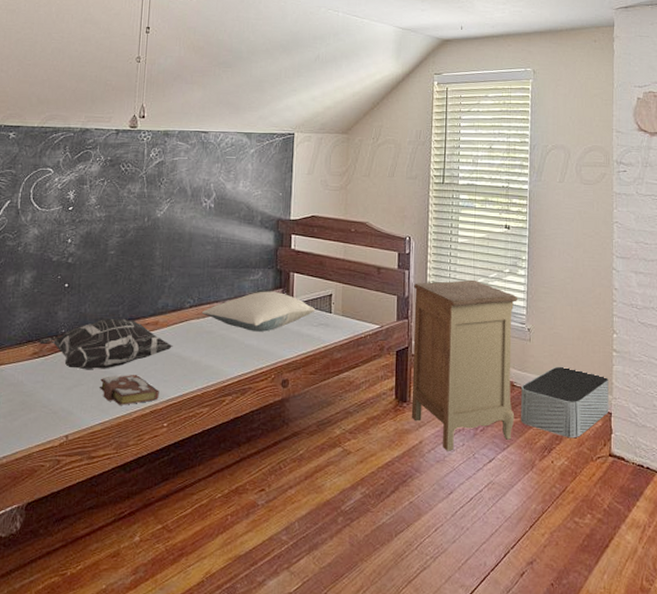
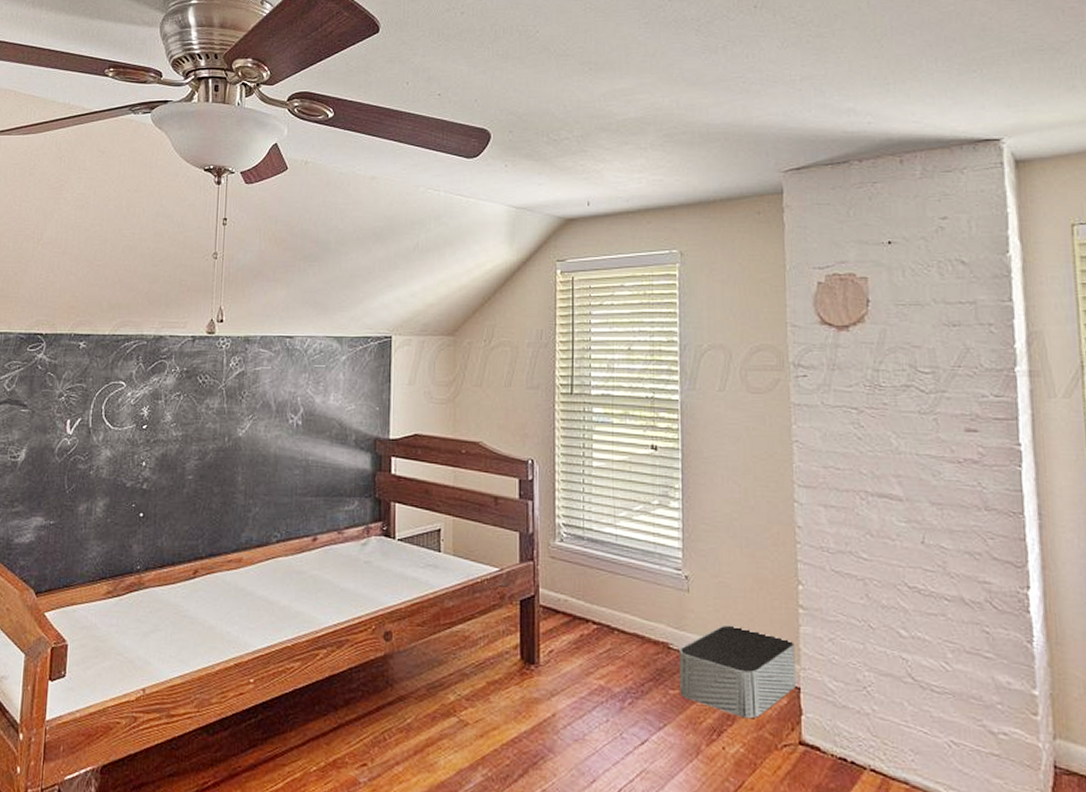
decorative pillow: present [37,318,173,369] -> none [111,553,259,613]
book: present [100,375,159,405] -> none [179,620,244,656]
pillow: present [201,291,316,332] -> none [290,524,422,573]
nightstand: present [411,279,517,451] -> none [540,513,672,728]

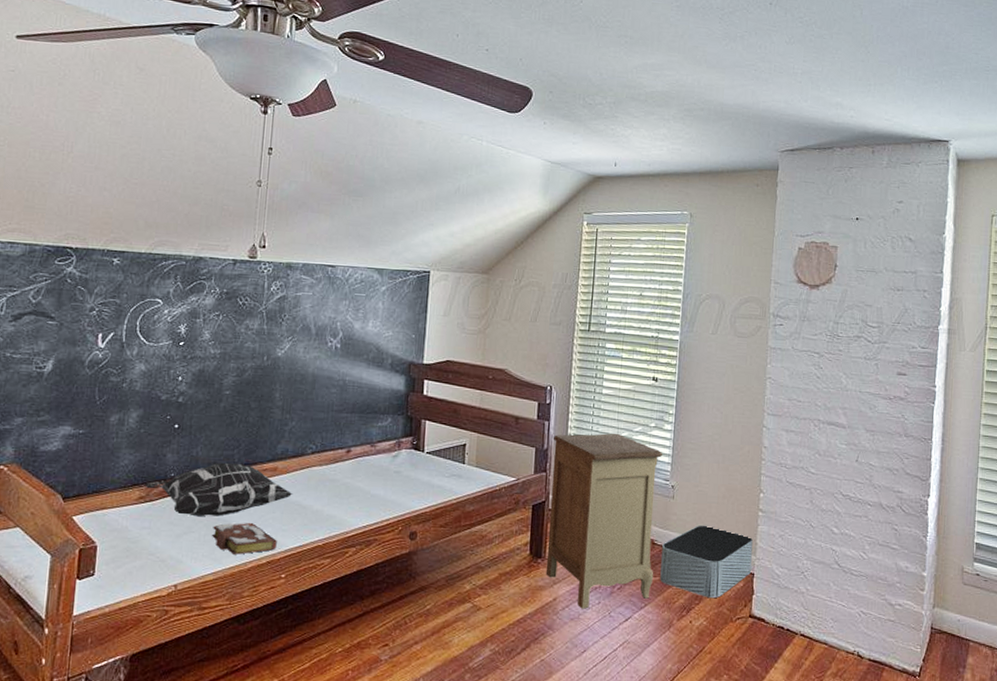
decorative pillow: none [111,553,259,613] -> present [144,462,293,516]
book: none [179,620,244,656] -> present [212,523,277,555]
nightstand: none [540,513,672,728] -> present [545,433,662,609]

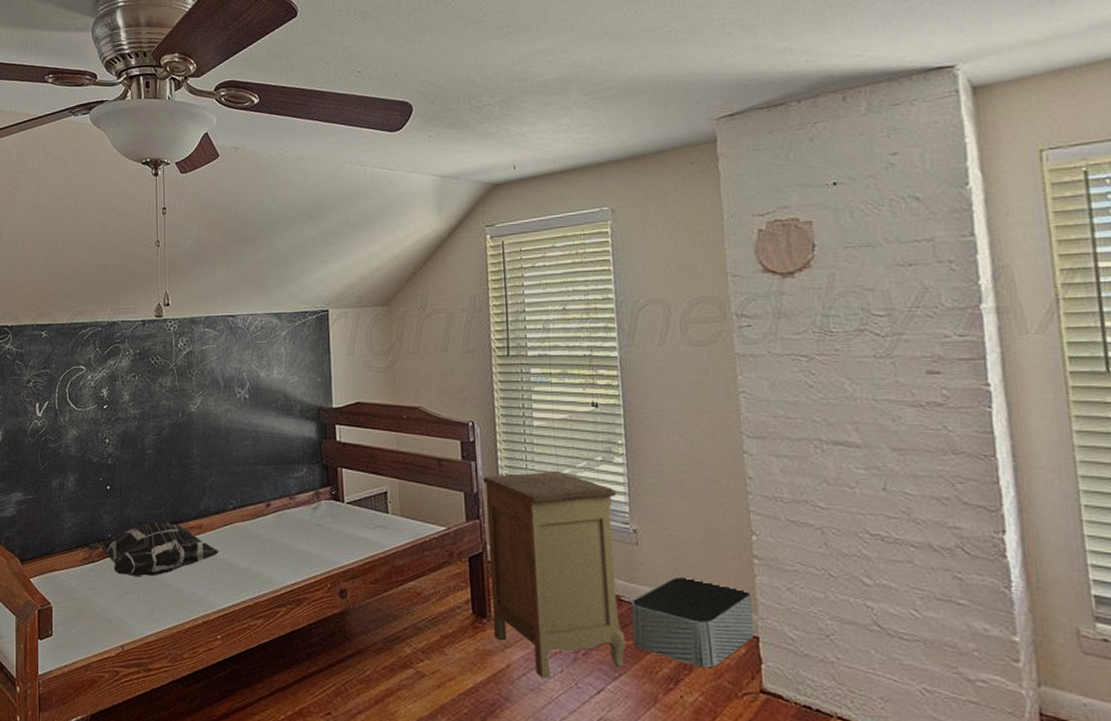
book: present [212,523,277,555] -> none [150,582,210,615]

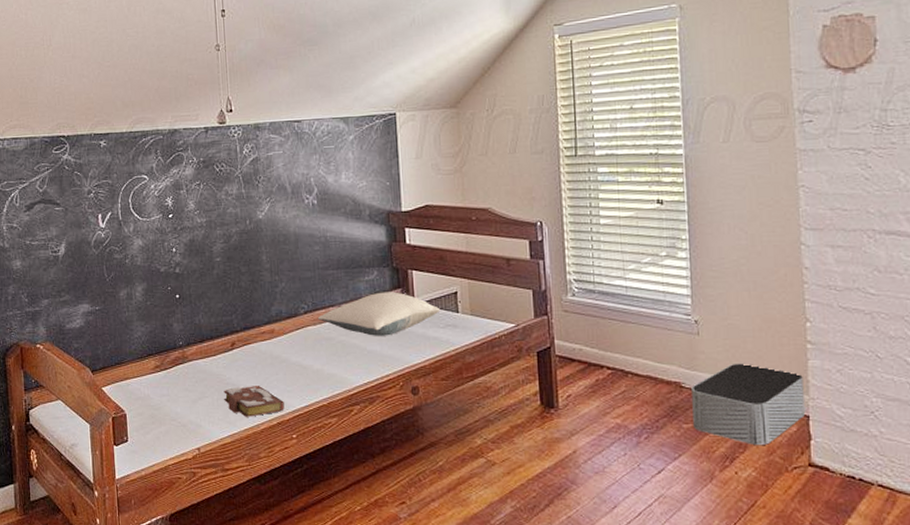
decorative pillow: present [86,521,220,576] -> none [157,328,293,381]
book: none [150,582,210,615] -> present [224,386,284,417]
pillow: none [245,489,370,535] -> present [317,291,441,336]
nightstand: present [483,470,626,678] -> none [551,266,686,461]

